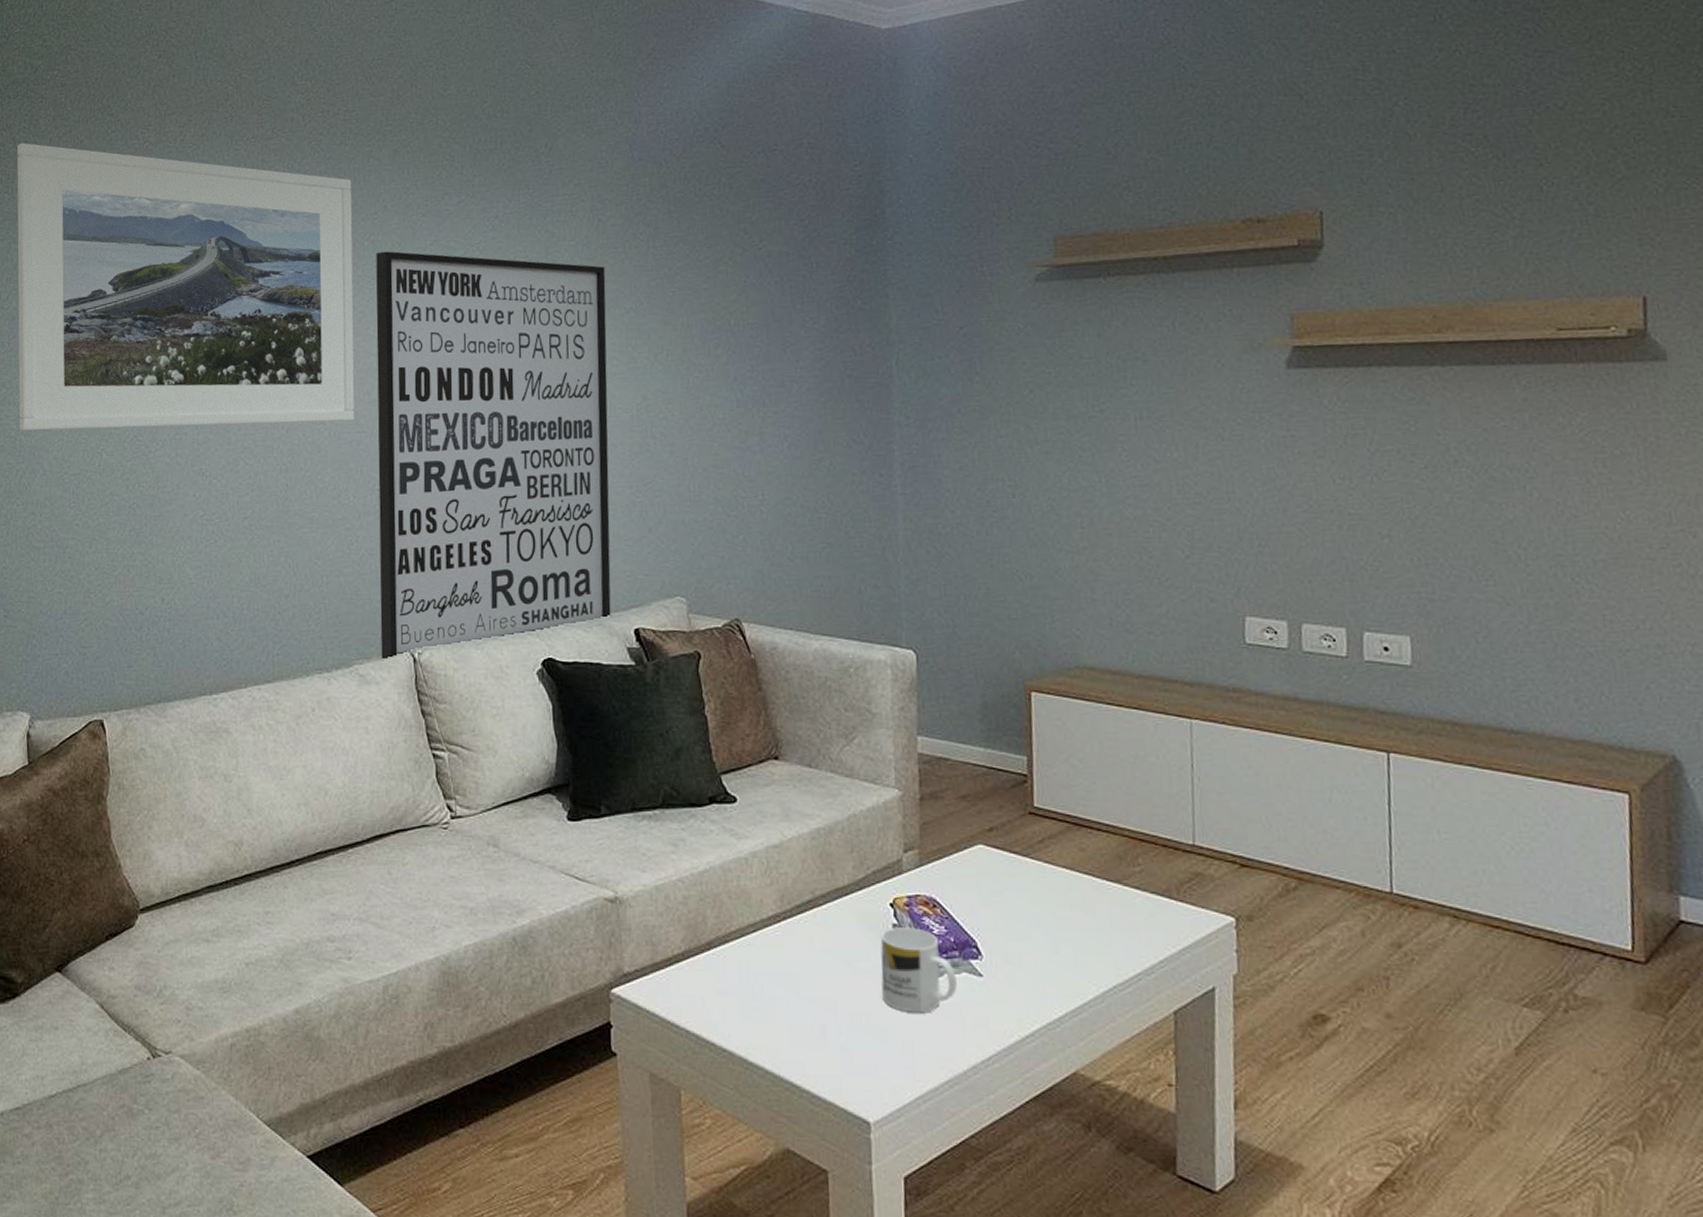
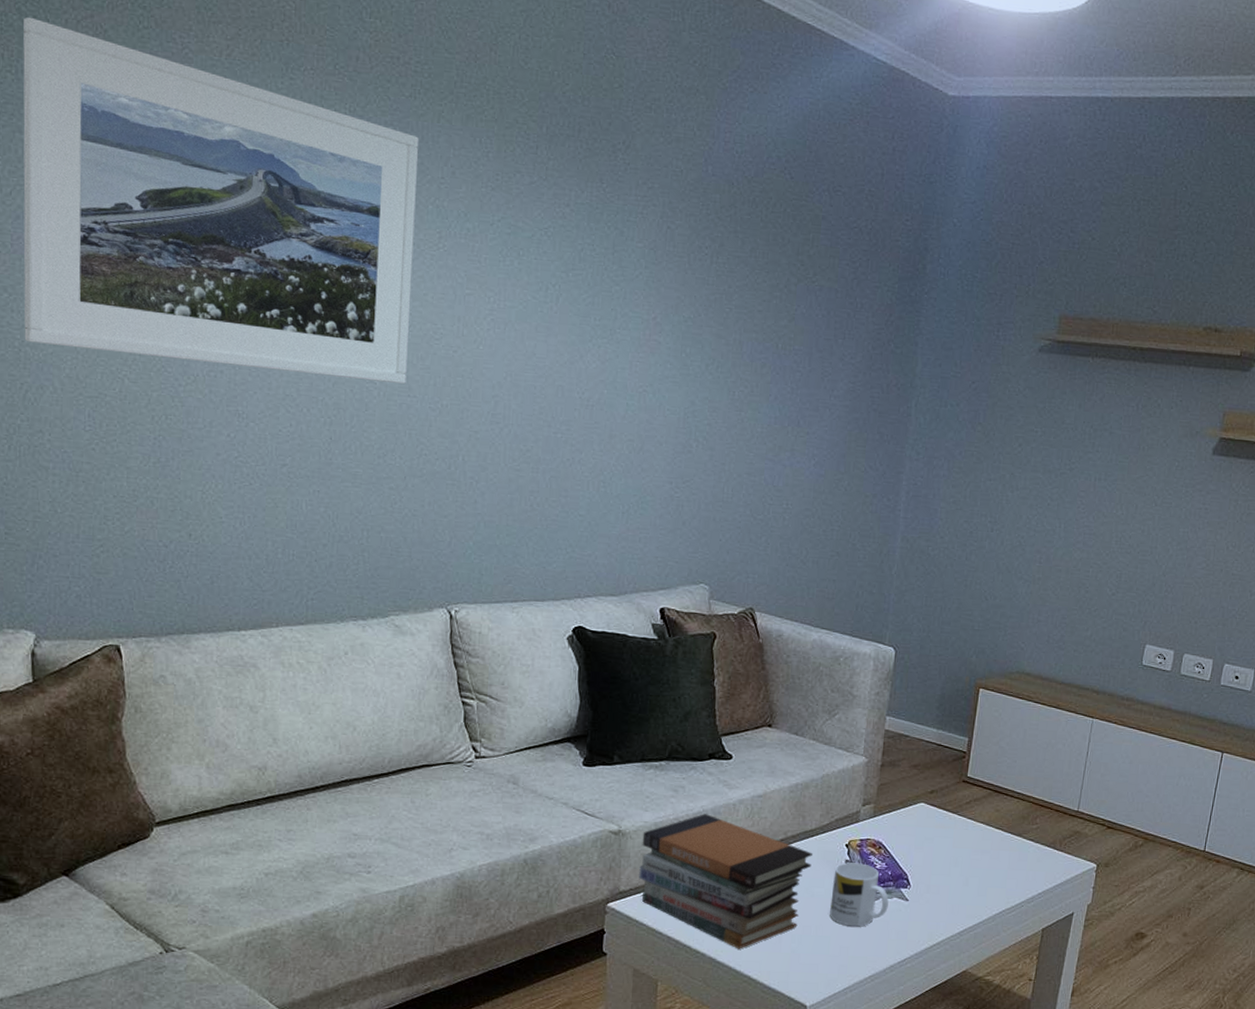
wall art: present [376,251,611,661] -> none [418,218,669,615]
book stack: none [643,872,851,1046] -> present [639,814,814,949]

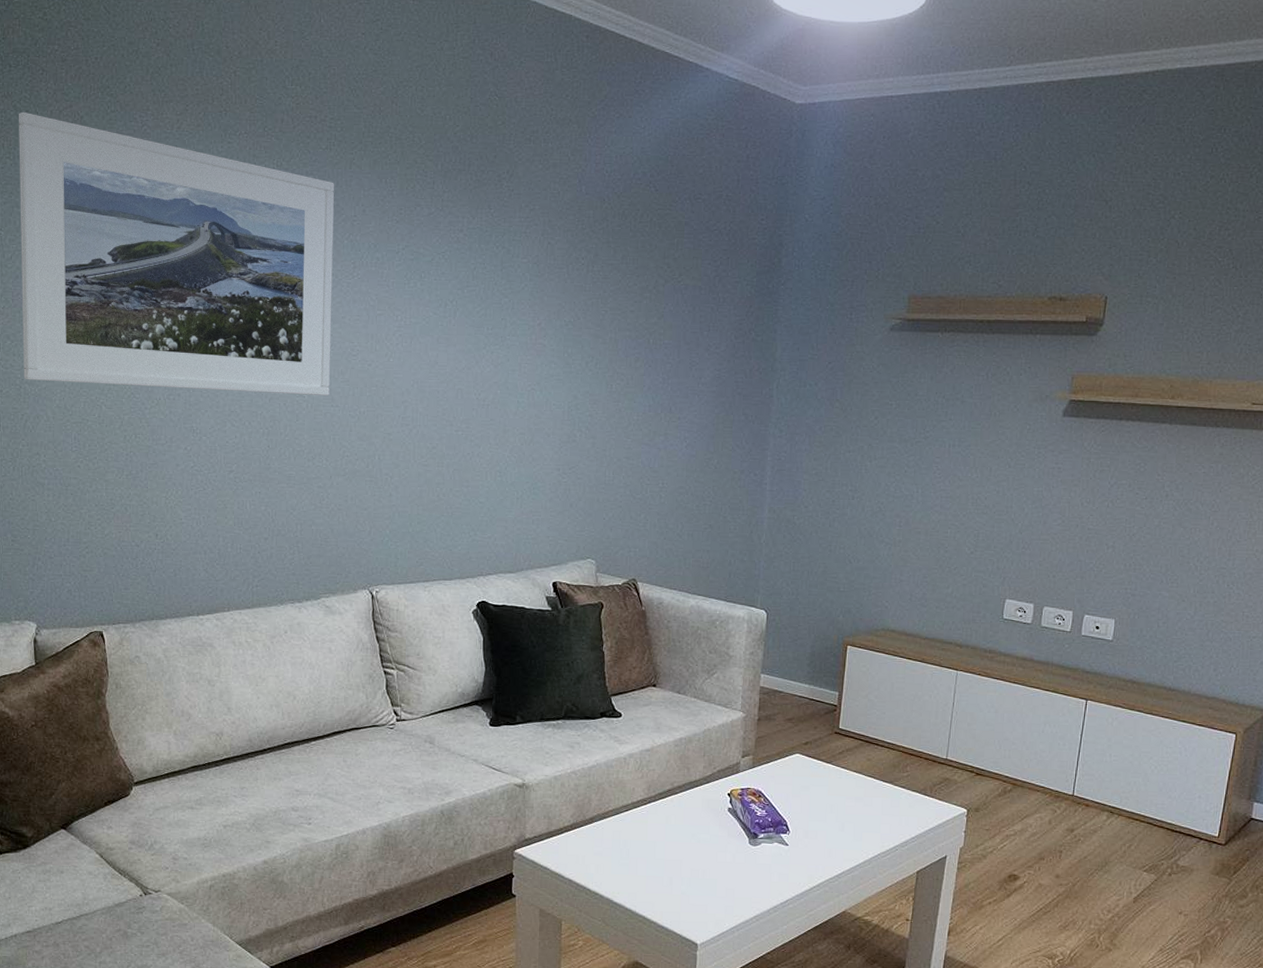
book stack: present [639,814,814,949] -> none [542,767,699,891]
mug: present [830,862,889,927] -> none [715,810,770,870]

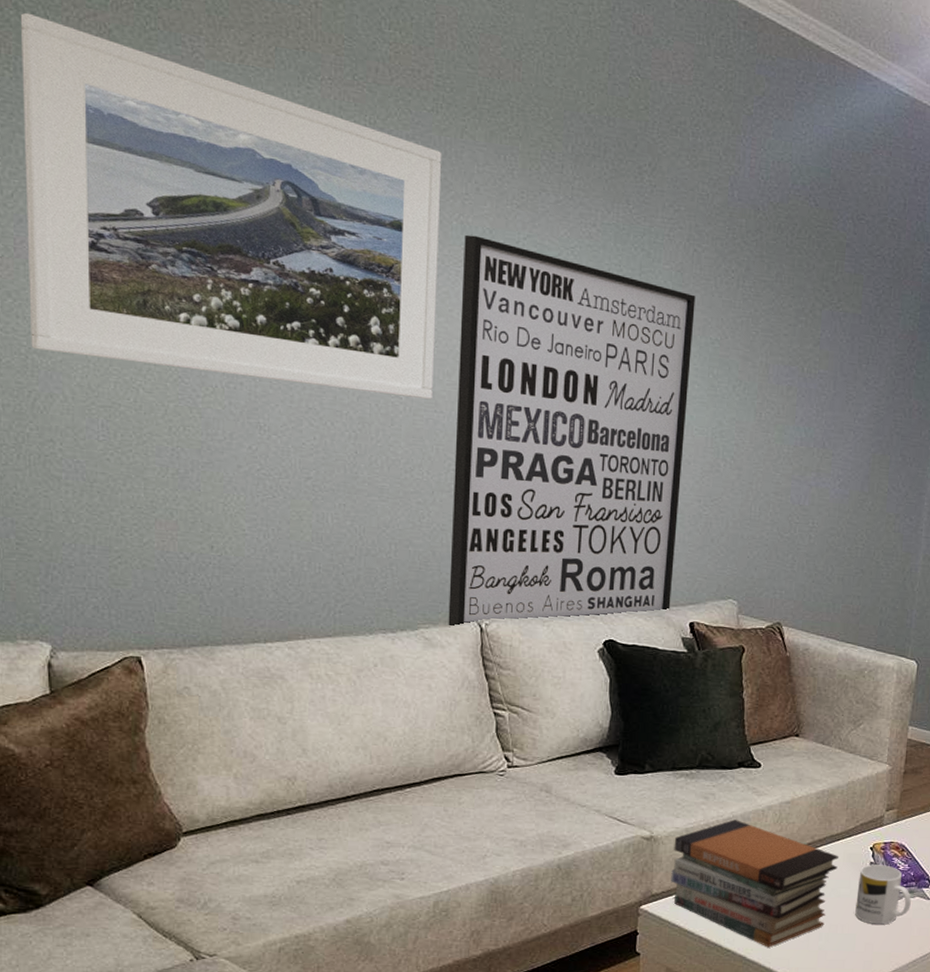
wall art: none [345,251,550,596] -> present [448,234,696,628]
book stack: none [542,767,699,891] -> present [671,819,840,948]
mug: none [715,810,770,870] -> present [855,864,911,925]

